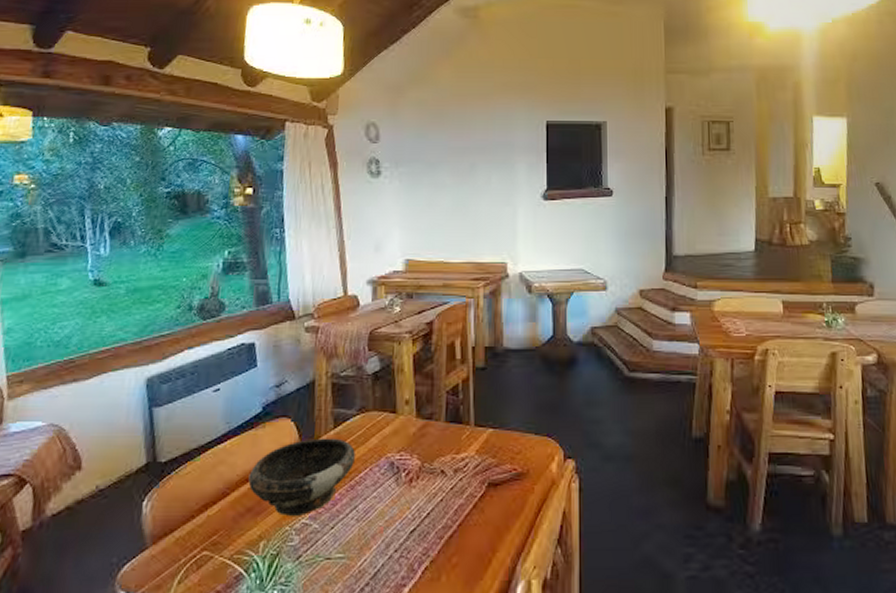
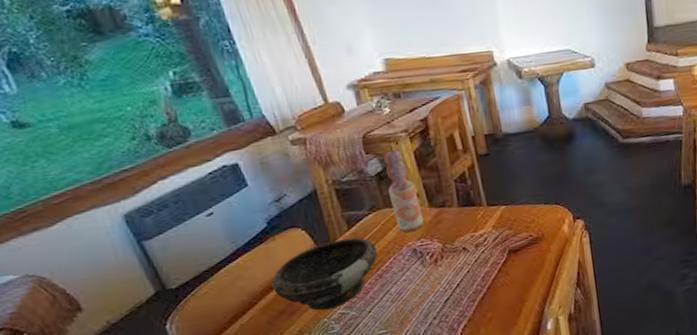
bottle: none [380,351,409,441] -> present [383,150,424,232]

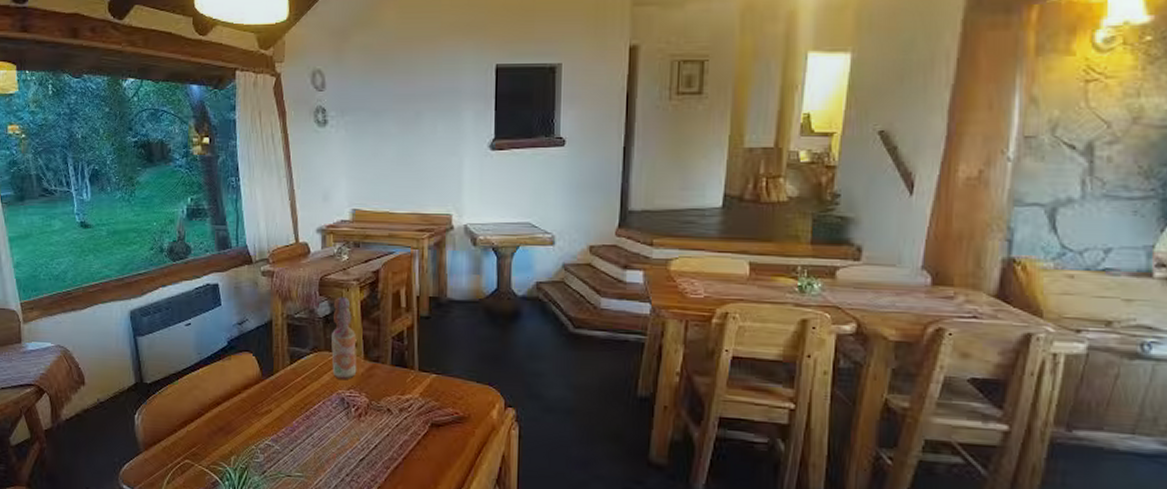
bowl: present [271,237,378,311] -> none [219,372,310,438]

